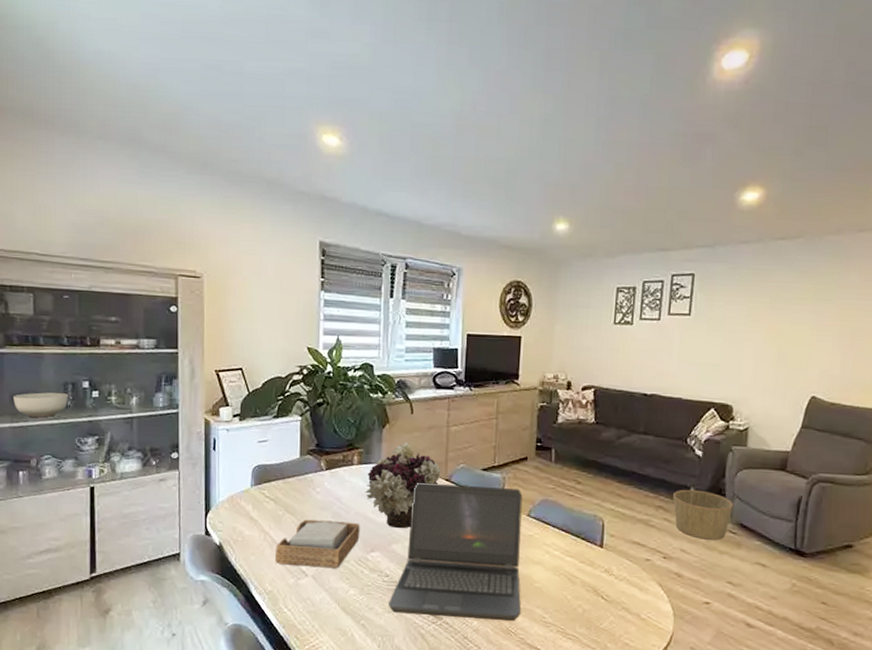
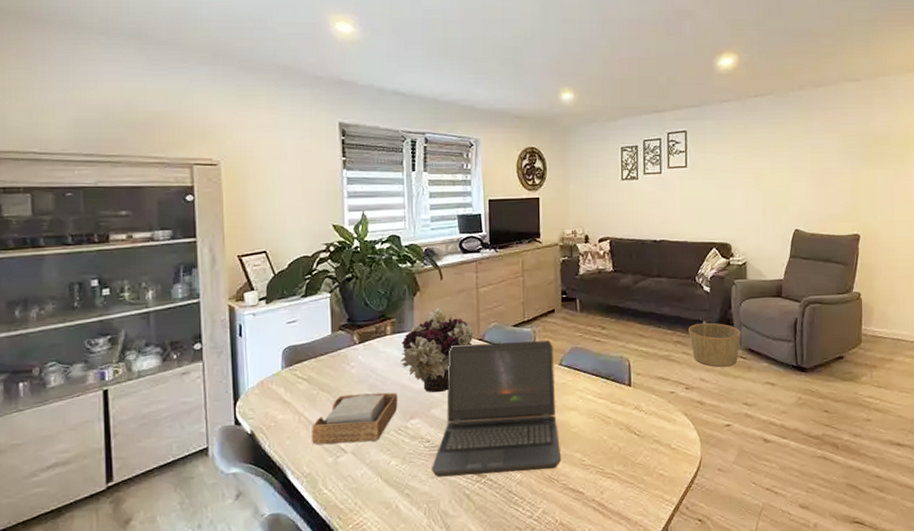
bowl: present [12,392,69,418] -> none [9,293,76,323]

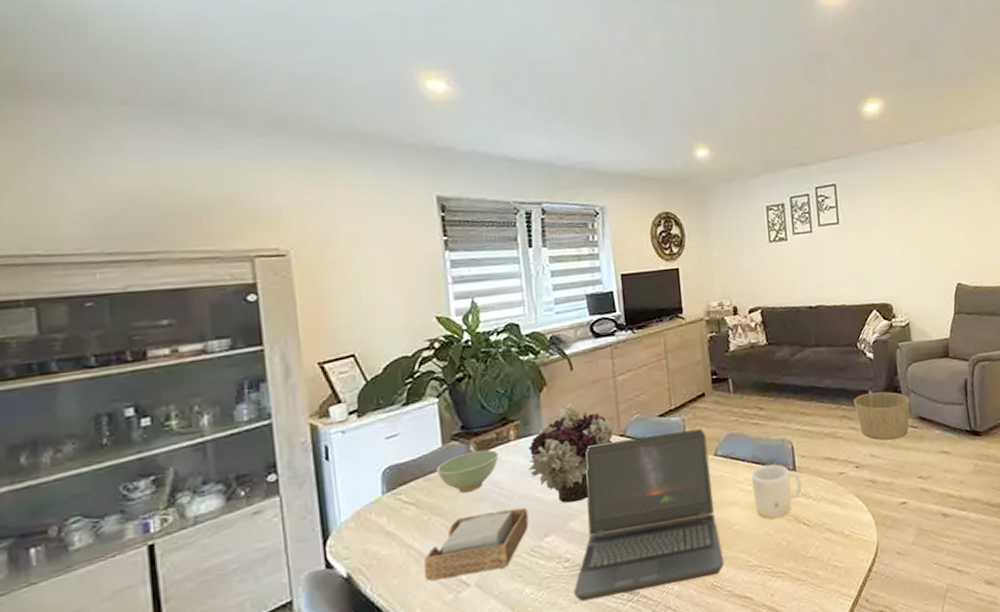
bowl: none [326,340,377,376] -> present [436,449,499,494]
mug: none [590,377,637,426] -> present [751,464,803,519]

